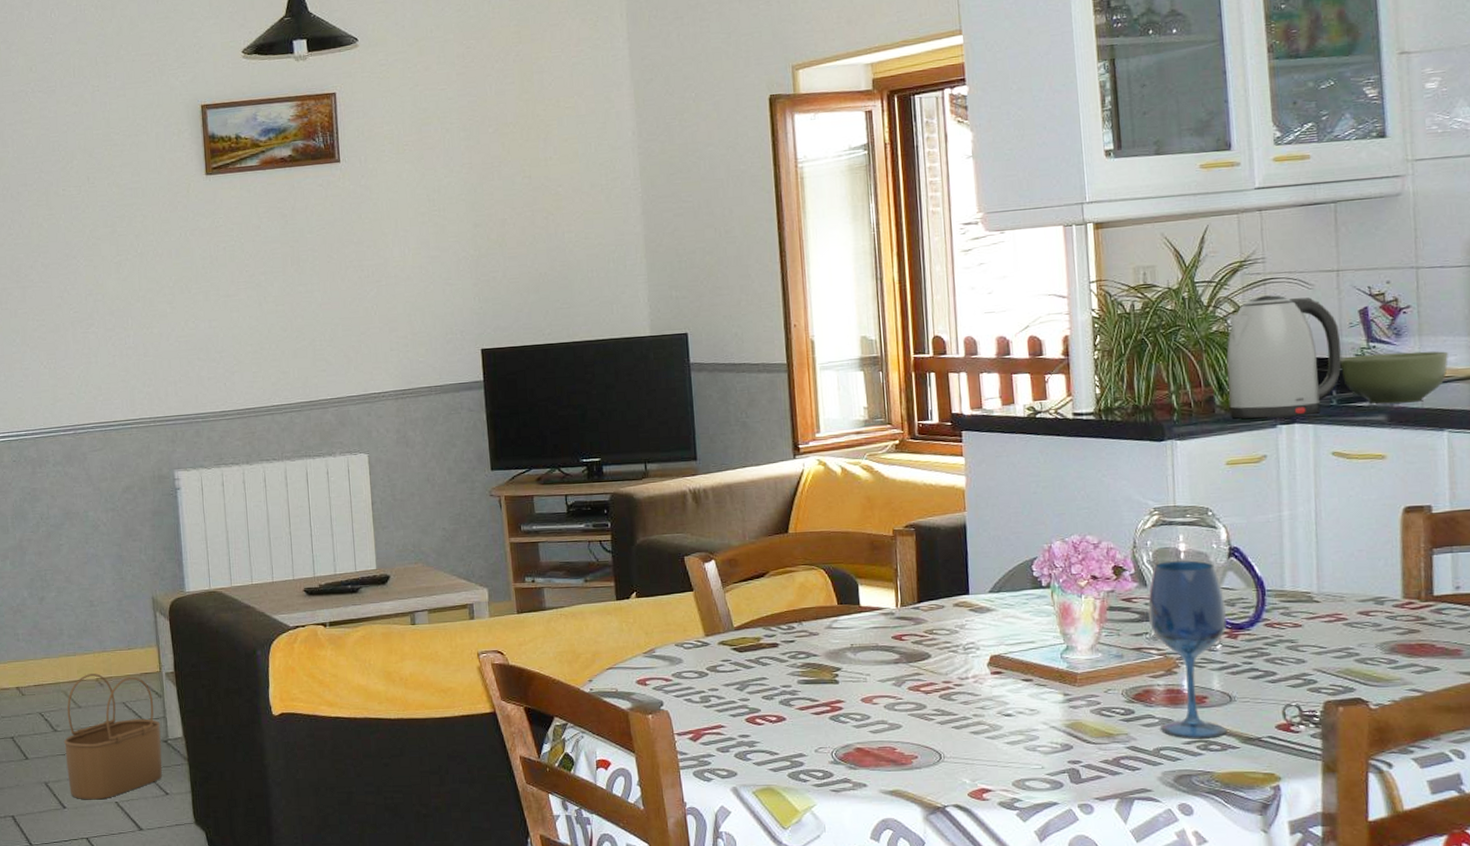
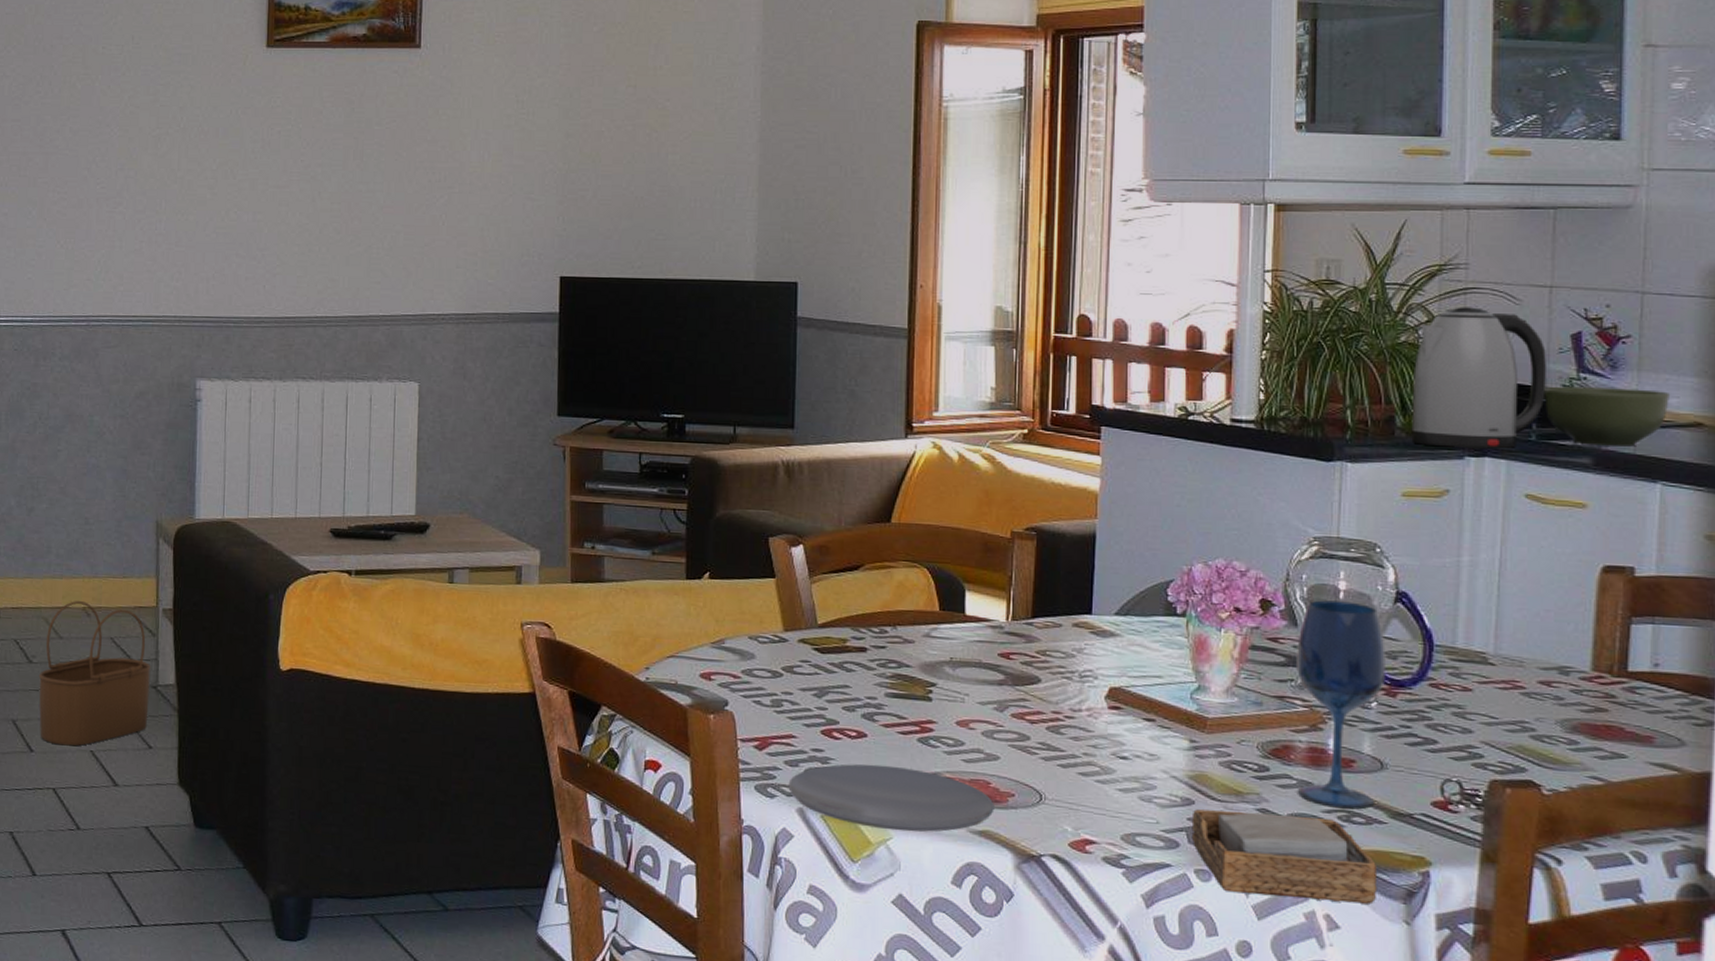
plate: none [722,743,902,799] -> present [788,764,995,832]
napkin holder: none [1071,749,1237,821] -> present [1191,809,1378,905]

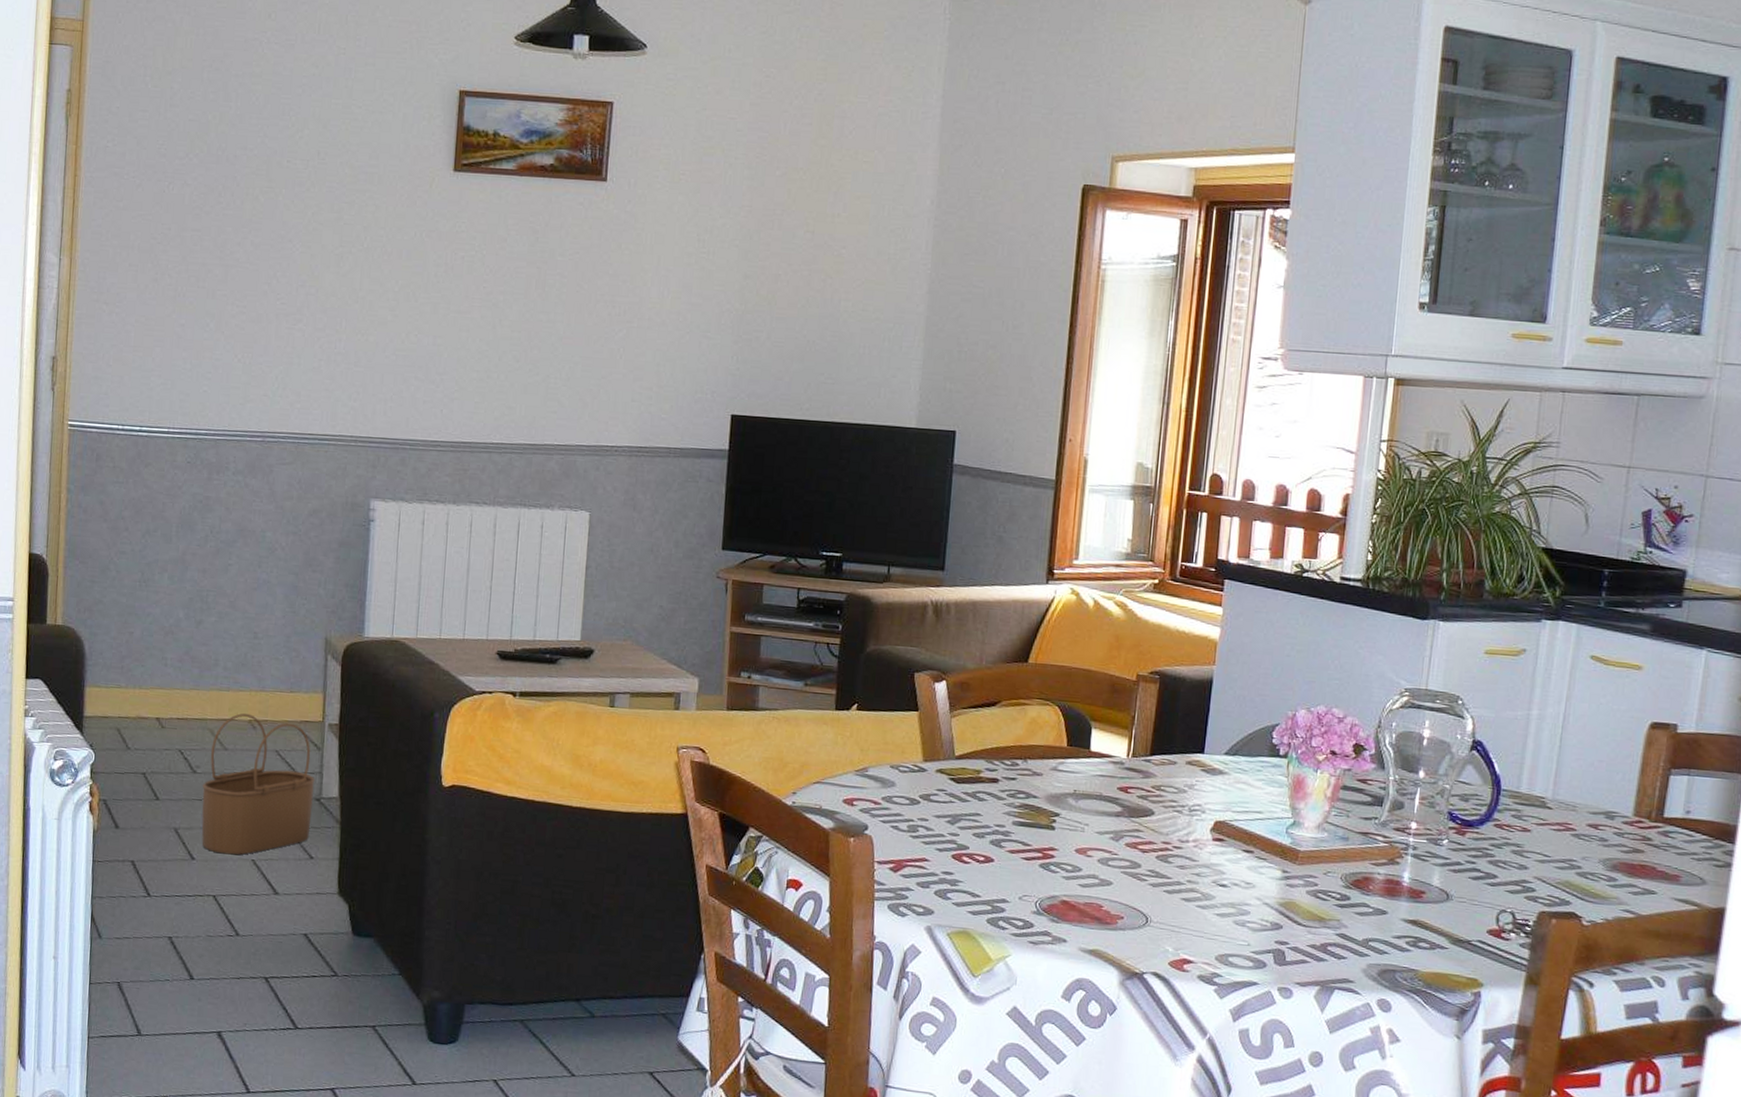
plate: present [788,764,995,832] -> none [918,886,1105,951]
napkin holder: present [1191,809,1378,905] -> none [1277,933,1436,1021]
wineglass: present [1297,600,1385,809] -> none [1373,746,1459,936]
kettle: present [1411,307,1546,450] -> none [1497,482,1620,615]
bowl: present [1544,386,1669,447] -> none [1614,558,1721,616]

